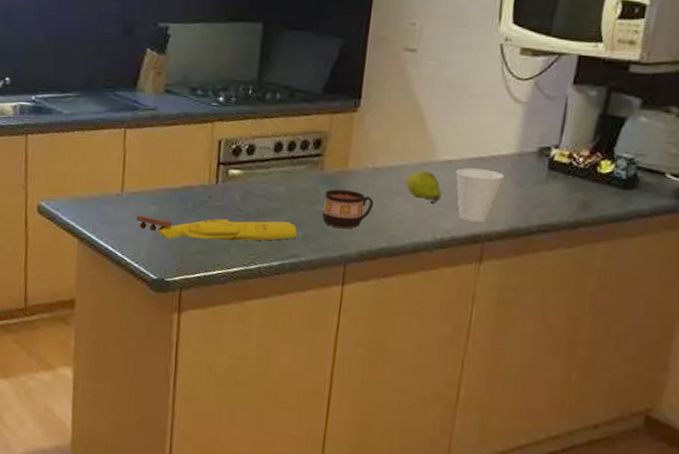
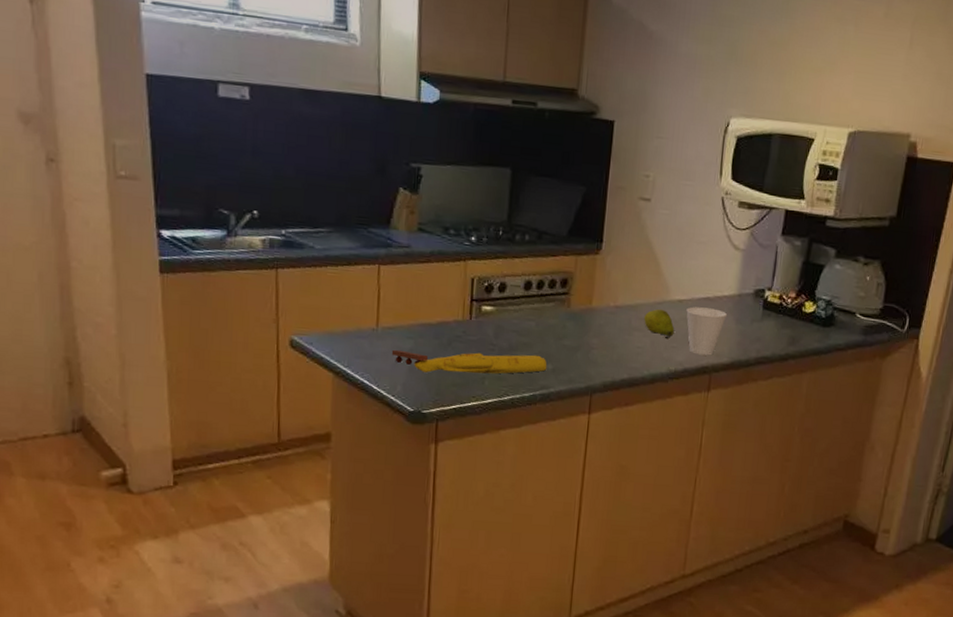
cup: present [321,189,374,229] -> none [569,325,615,362]

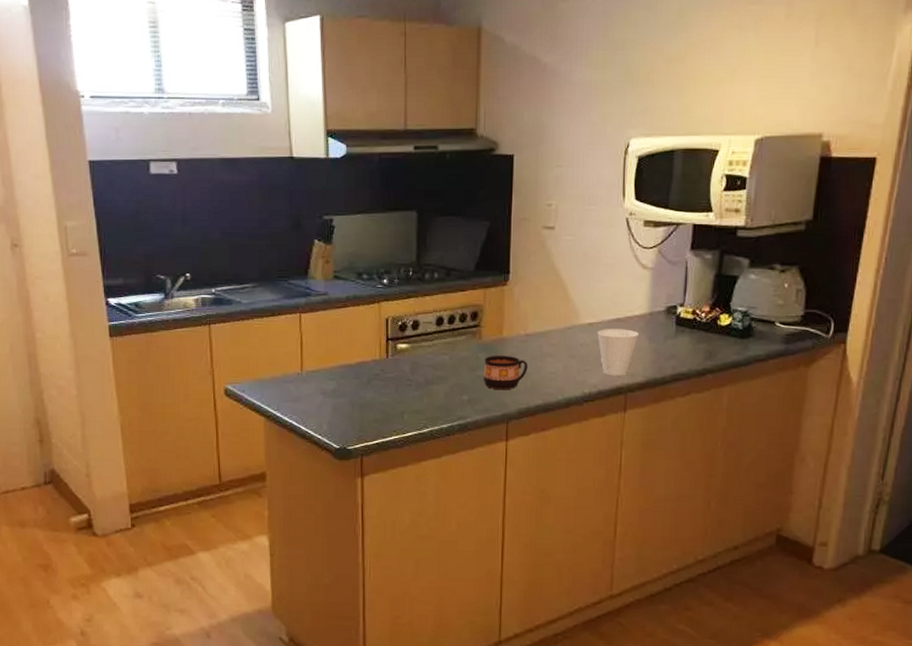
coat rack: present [391,349,547,374] -> none [316,387,463,411]
cup: none [569,325,615,362] -> present [483,355,528,390]
fruit: present [643,308,675,339] -> none [554,333,586,362]

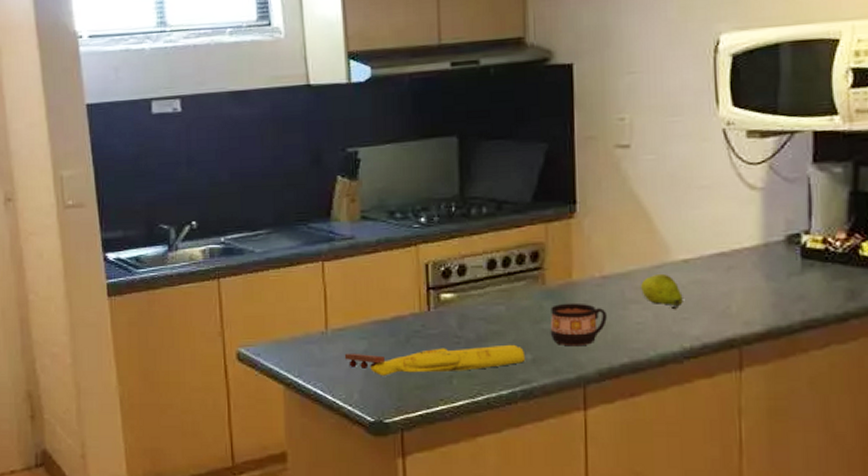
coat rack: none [316,387,463,411] -> present [344,344,526,376]
fruit: none [554,333,586,362] -> present [640,273,683,309]
cup: present [597,329,640,376] -> none [695,265,753,325]

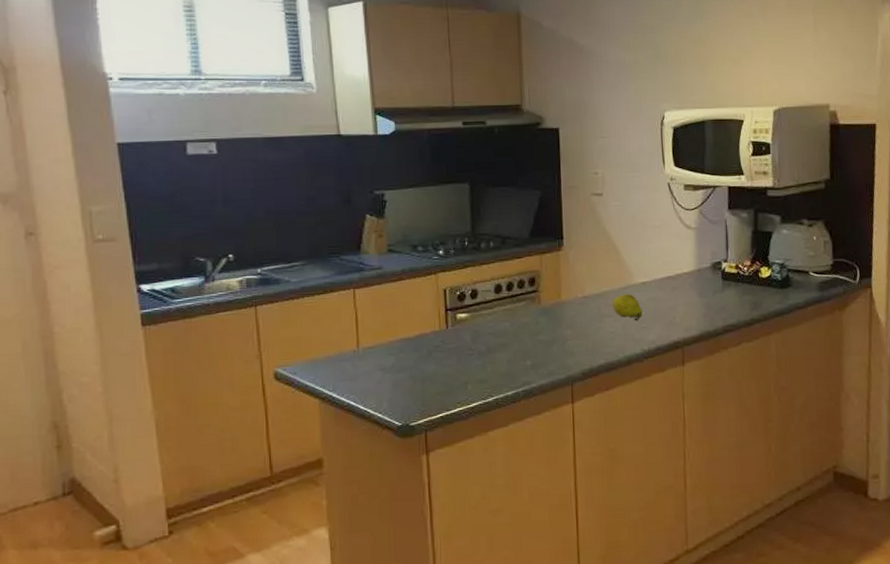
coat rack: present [344,344,526,376] -> none [374,353,526,386]
cup: present [550,303,607,347] -> none [545,318,588,353]

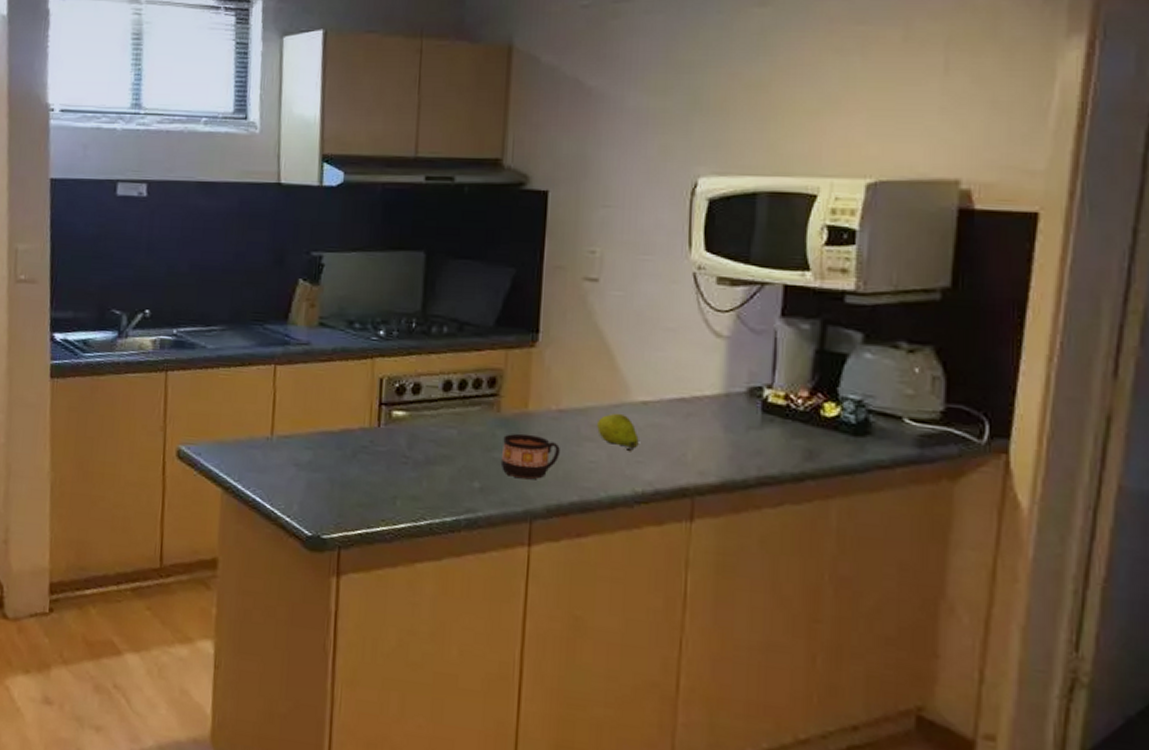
cup: none [545,318,588,353] -> present [500,433,560,480]

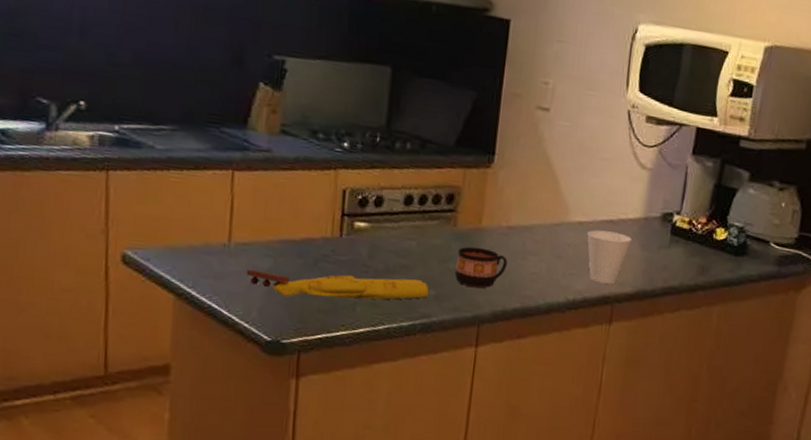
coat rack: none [287,461,474,493] -> present [246,268,429,300]
fruit: present [596,413,639,451] -> none [539,231,574,264]
cup: none [654,410,712,474] -> present [587,230,633,284]

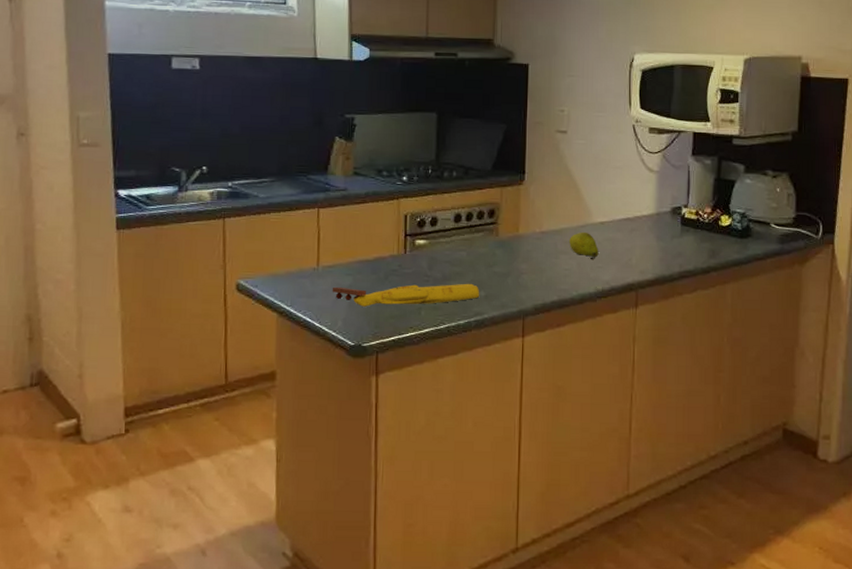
cup: present [454,246,508,289] -> none [500,251,543,287]
fruit: none [539,231,574,264] -> present [568,231,599,259]
cup: present [587,230,633,284] -> none [608,227,648,273]

